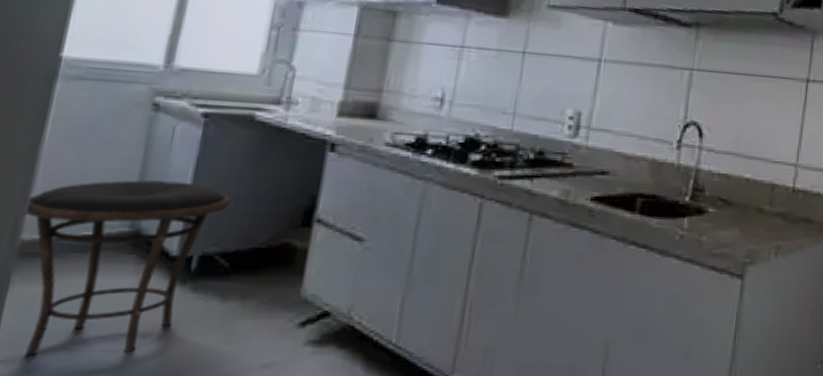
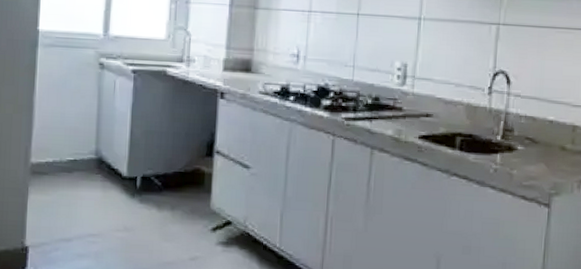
side table: present [24,180,231,357] -> none [30,120,158,244]

